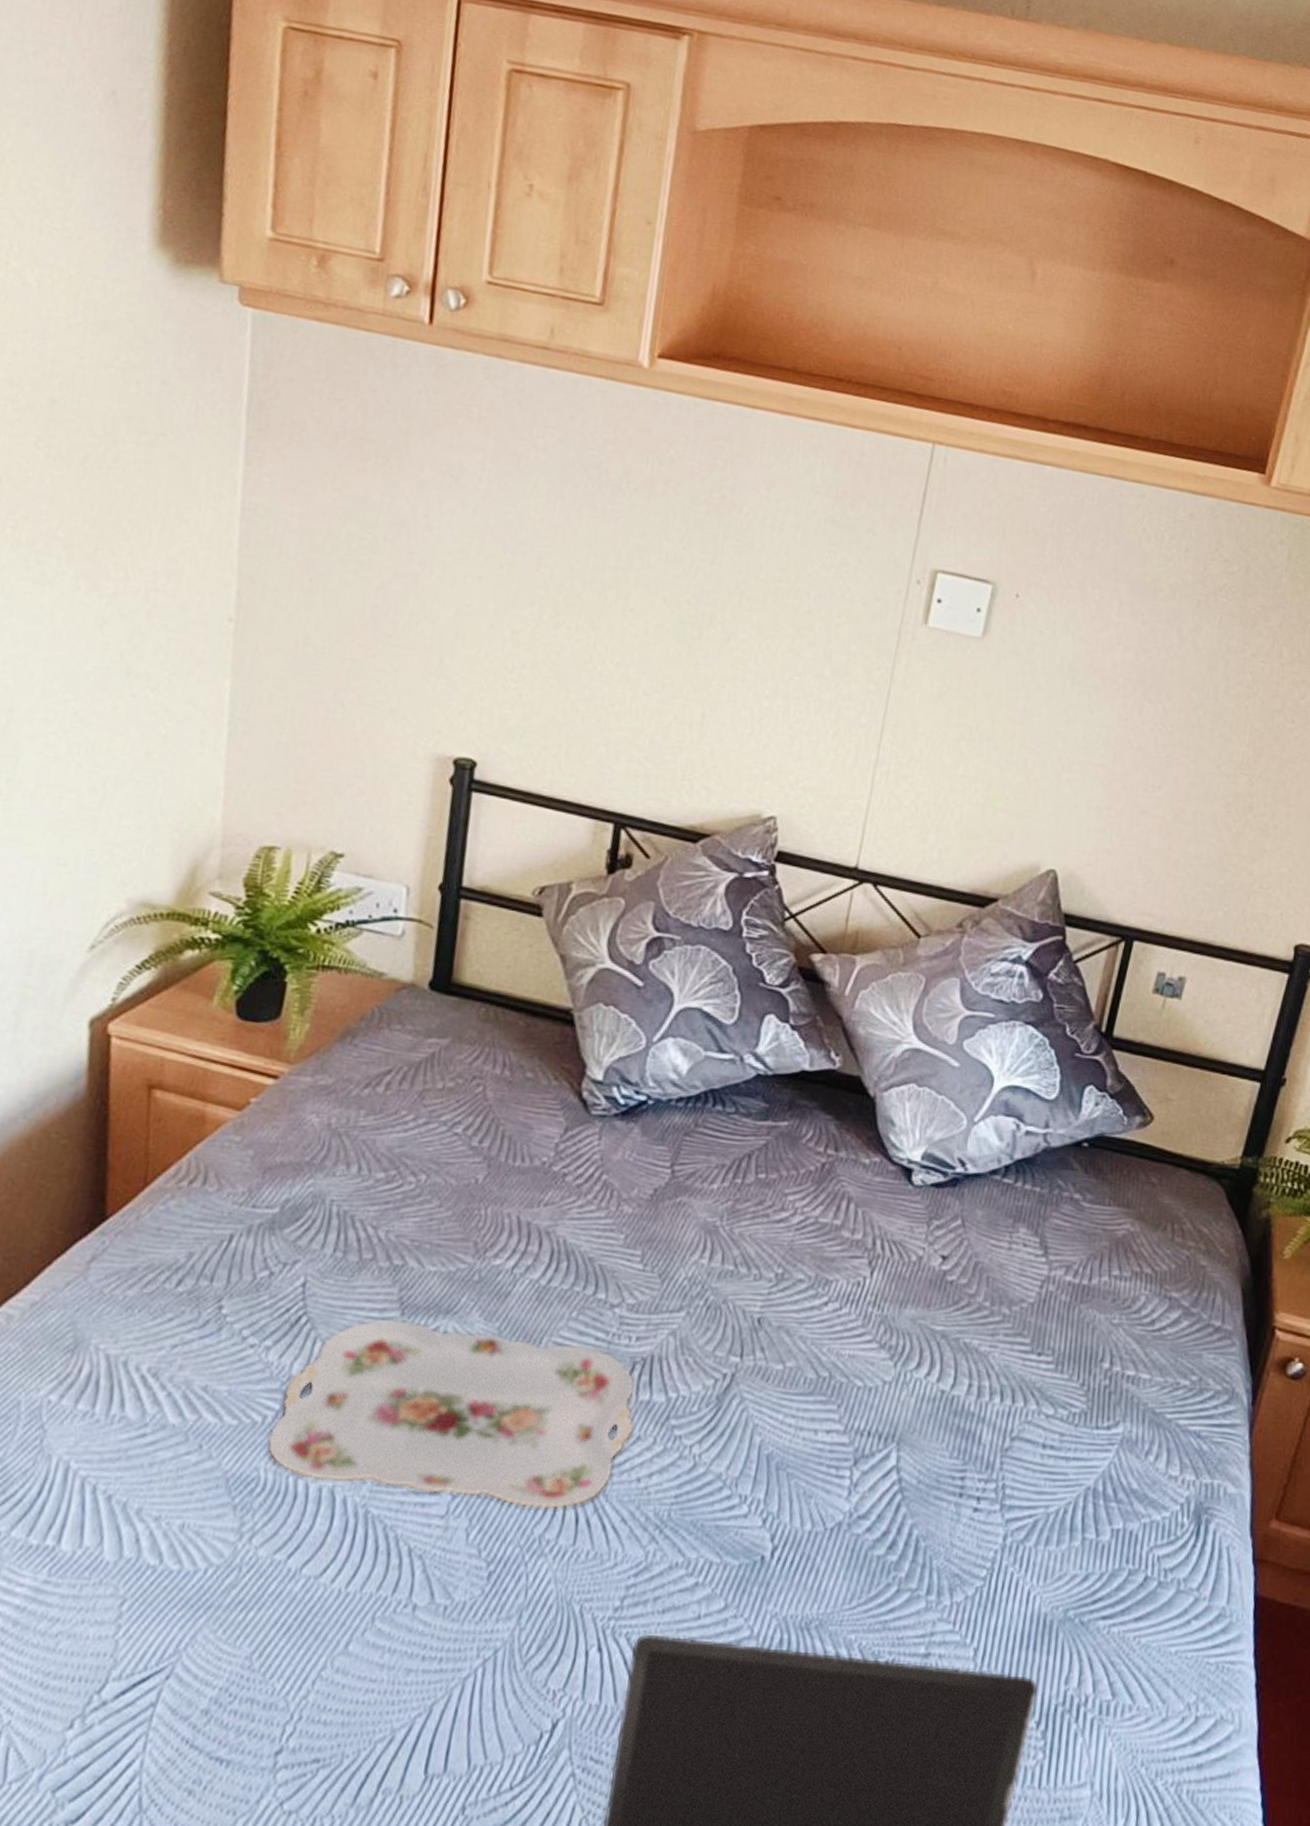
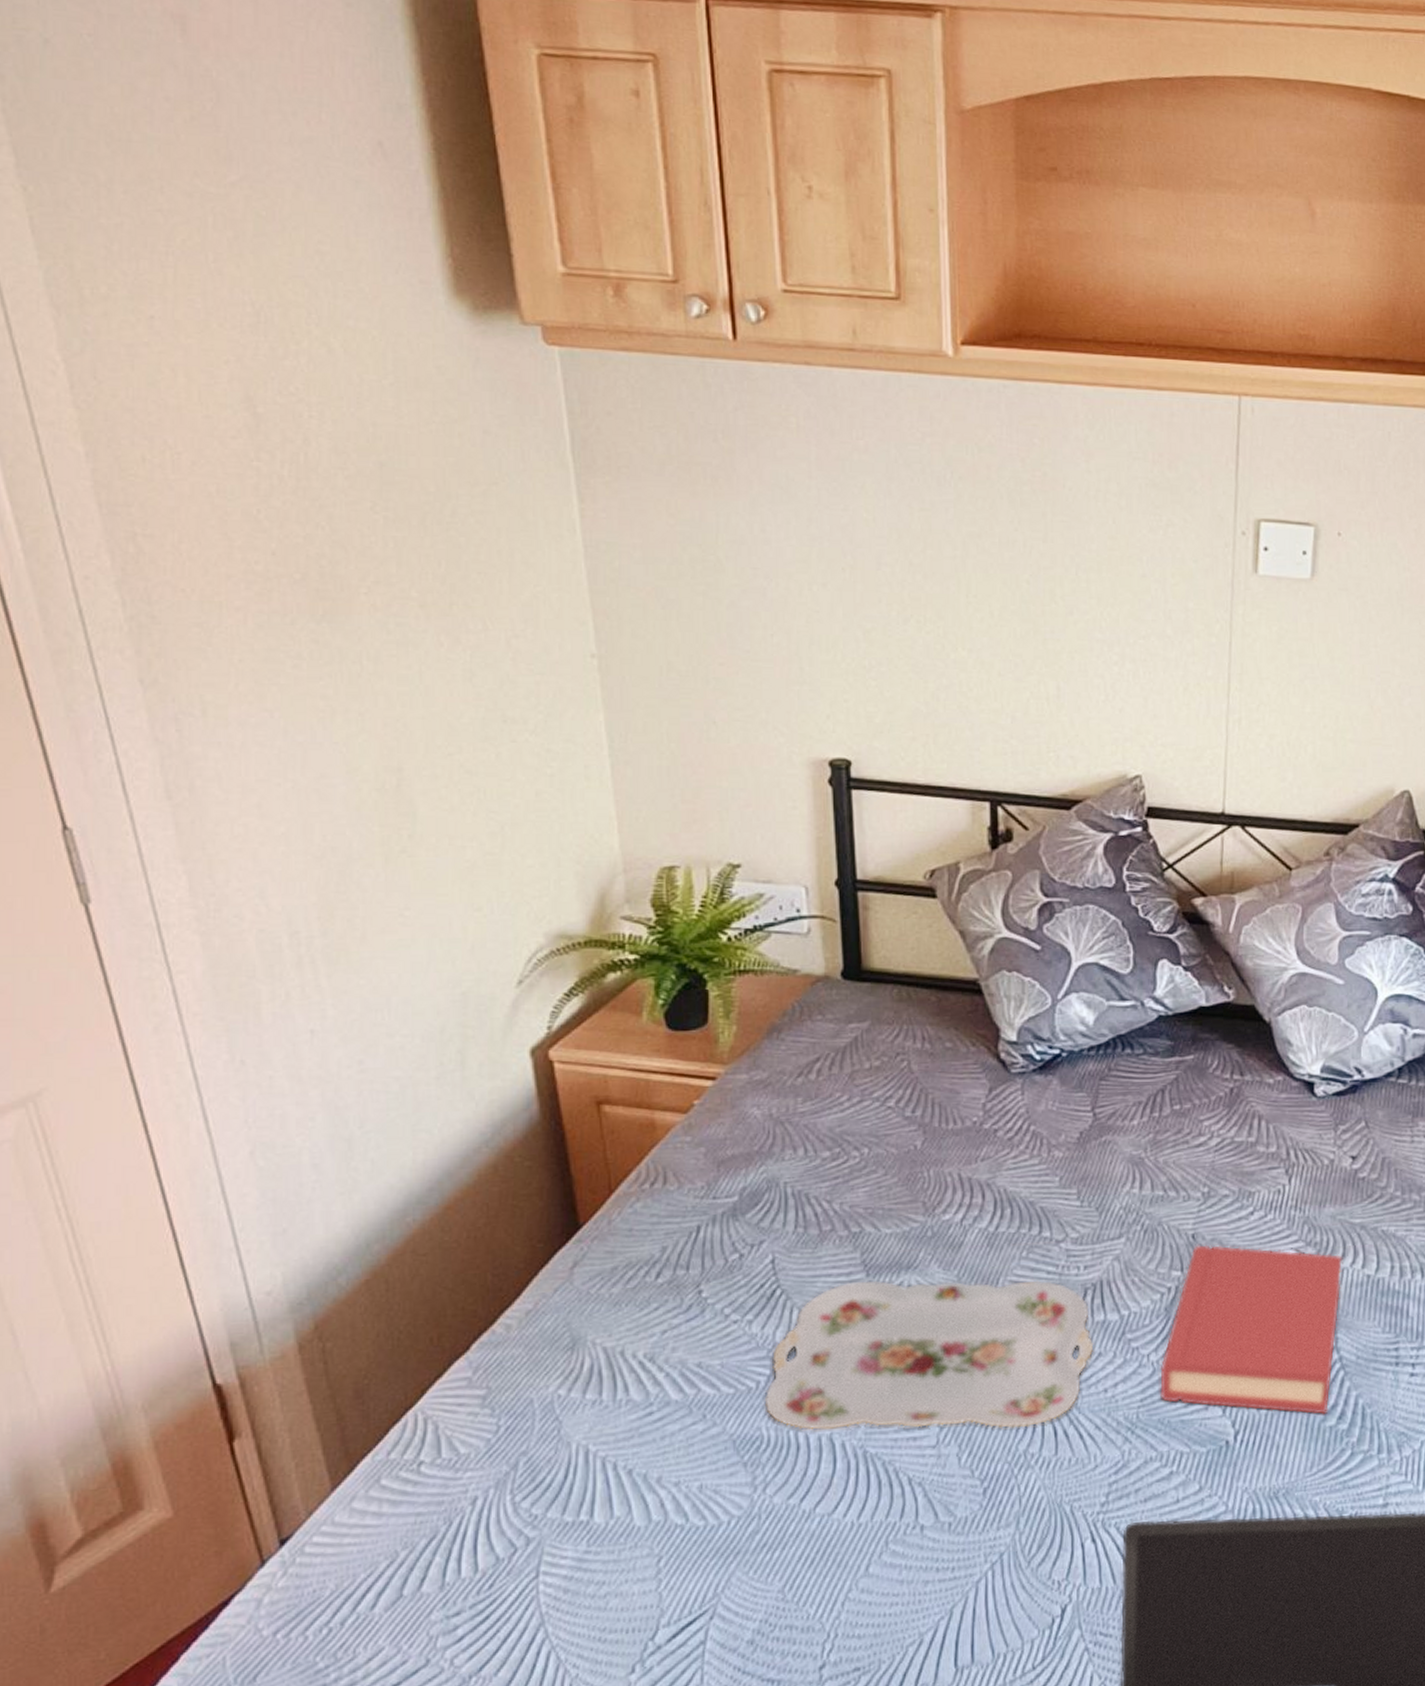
hardback book: none [697,1331,918,1542] -> present [1160,1245,1343,1415]

